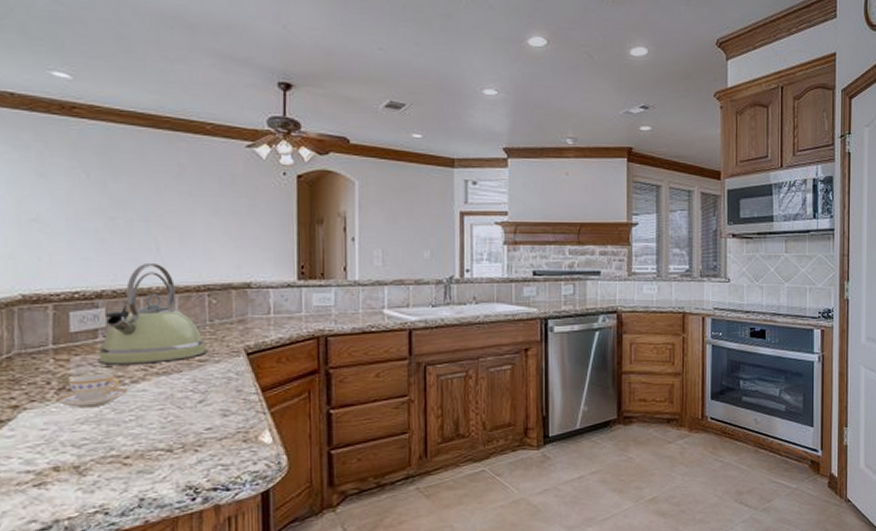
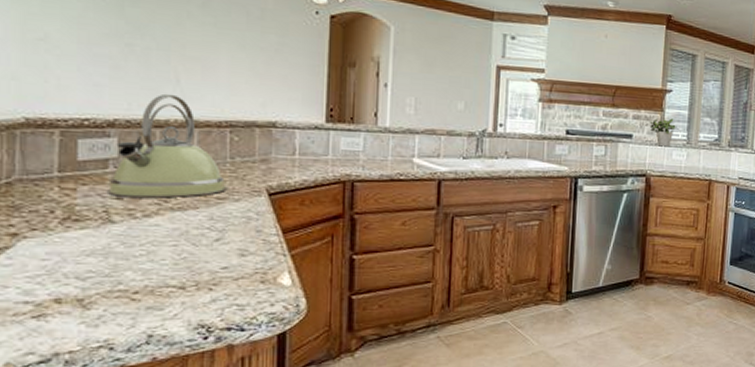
teacup: present [53,373,129,408] -> none [57,204,141,240]
potted plant: none [617,252,645,282] -> present [649,118,676,147]

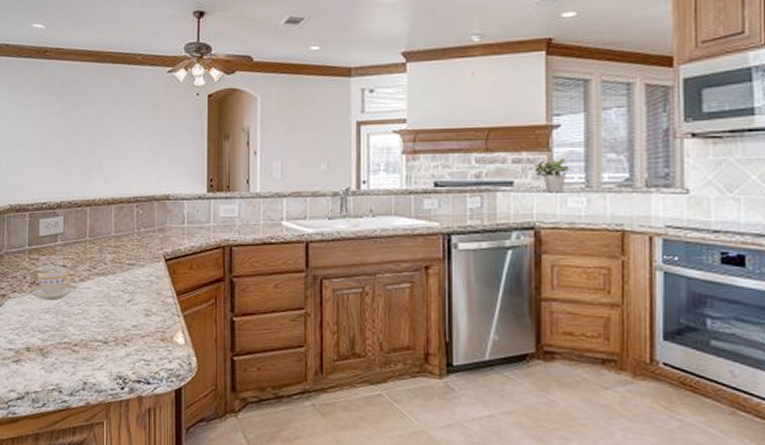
teacup: none [57,204,141,240] -> present [27,271,78,300]
kettle: present [106,93,227,198] -> none [57,177,135,265]

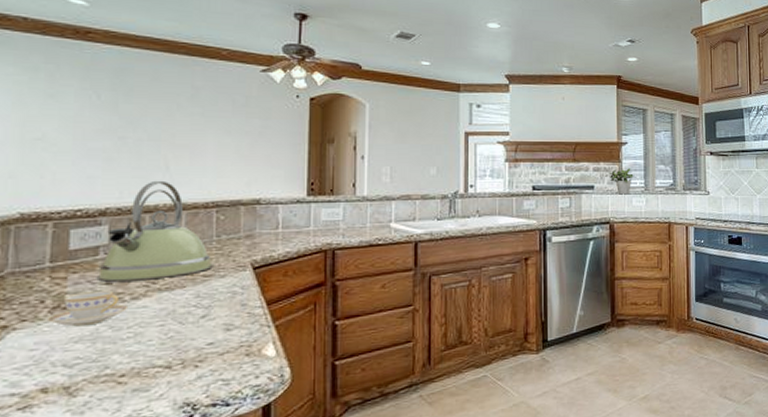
kettle: none [57,177,135,265] -> present [96,180,213,282]

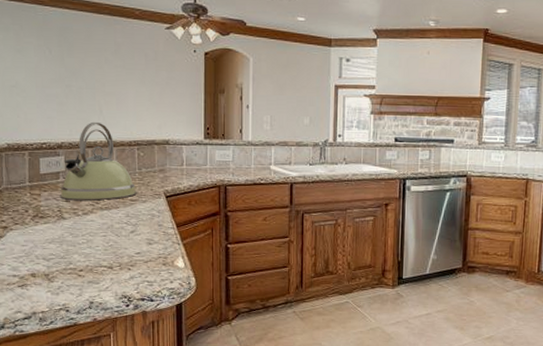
teacup: present [46,290,129,327] -> none [30,205,82,232]
potted plant: present [609,168,634,195] -> none [469,123,494,150]

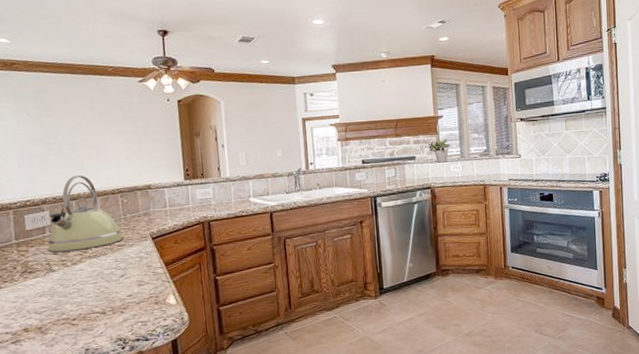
potted plant: none [469,123,494,150] -> present [428,138,450,163]

